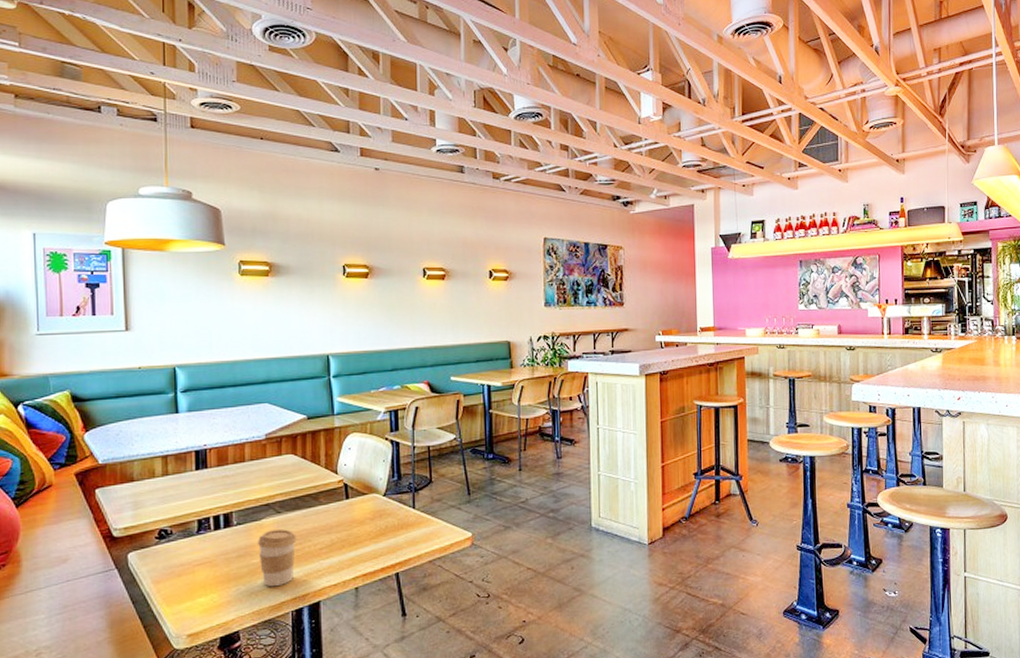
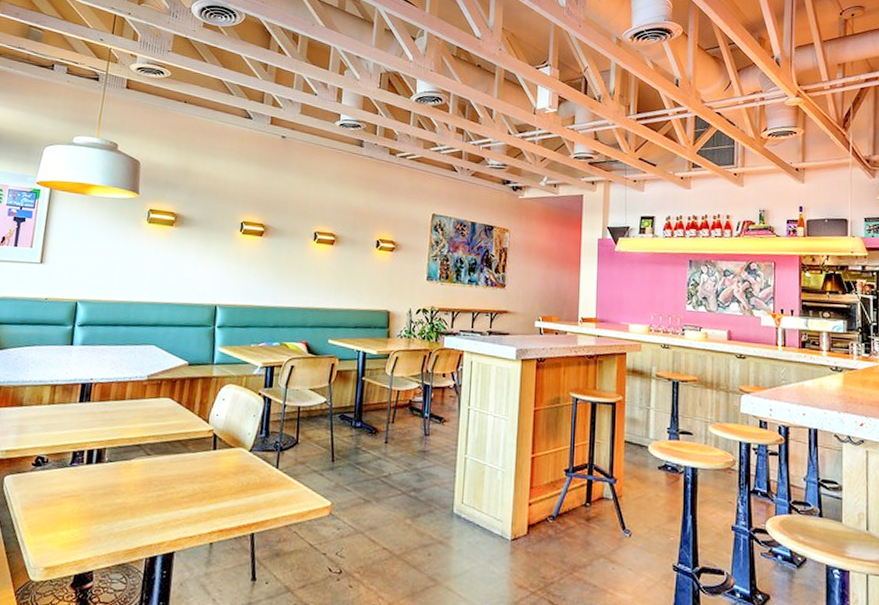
coffee cup: present [257,529,297,587] -> none [123,471,162,531]

